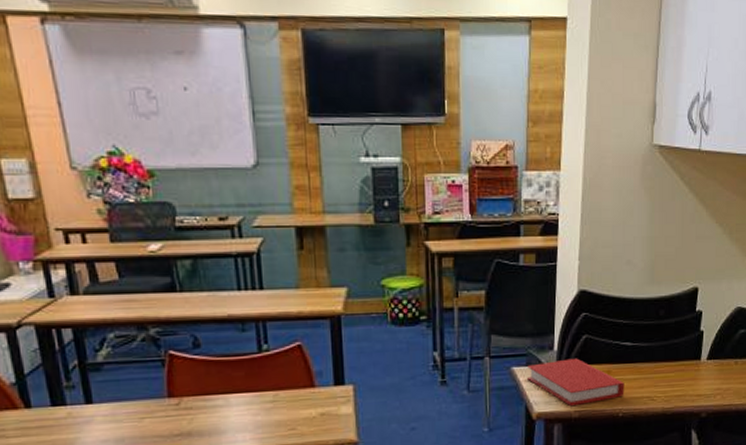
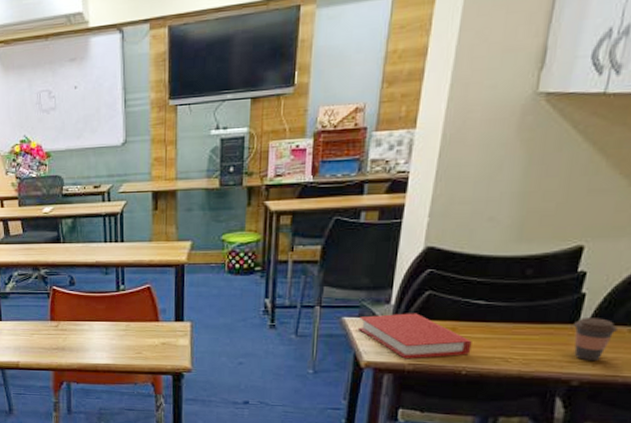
coffee cup: none [698,353,728,394] -> present [574,318,618,362]

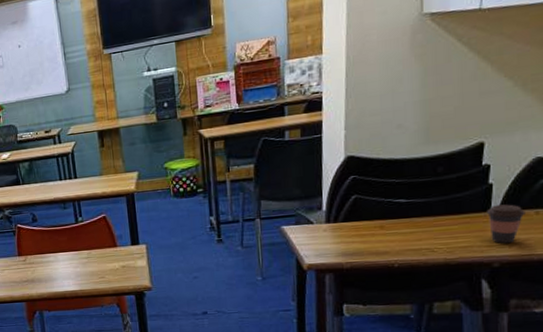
book: present [359,313,472,359] -> none [297,216,400,259]

